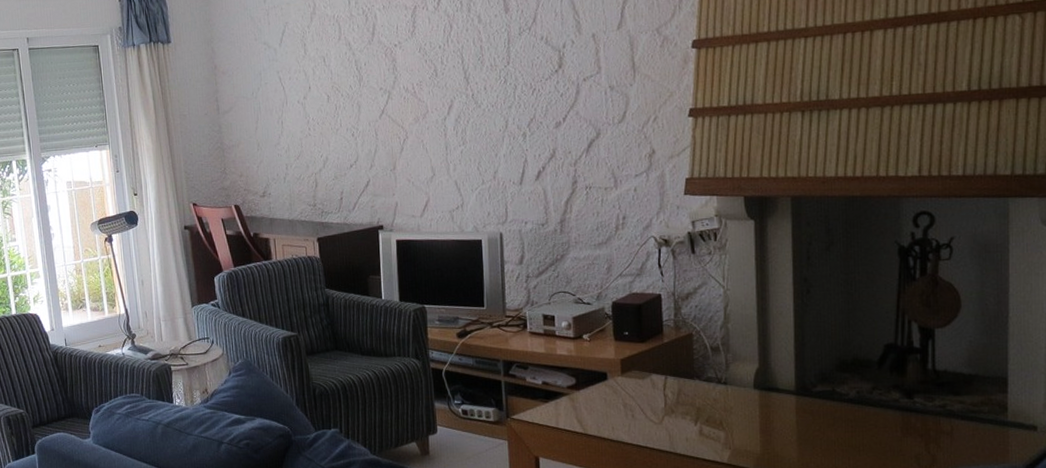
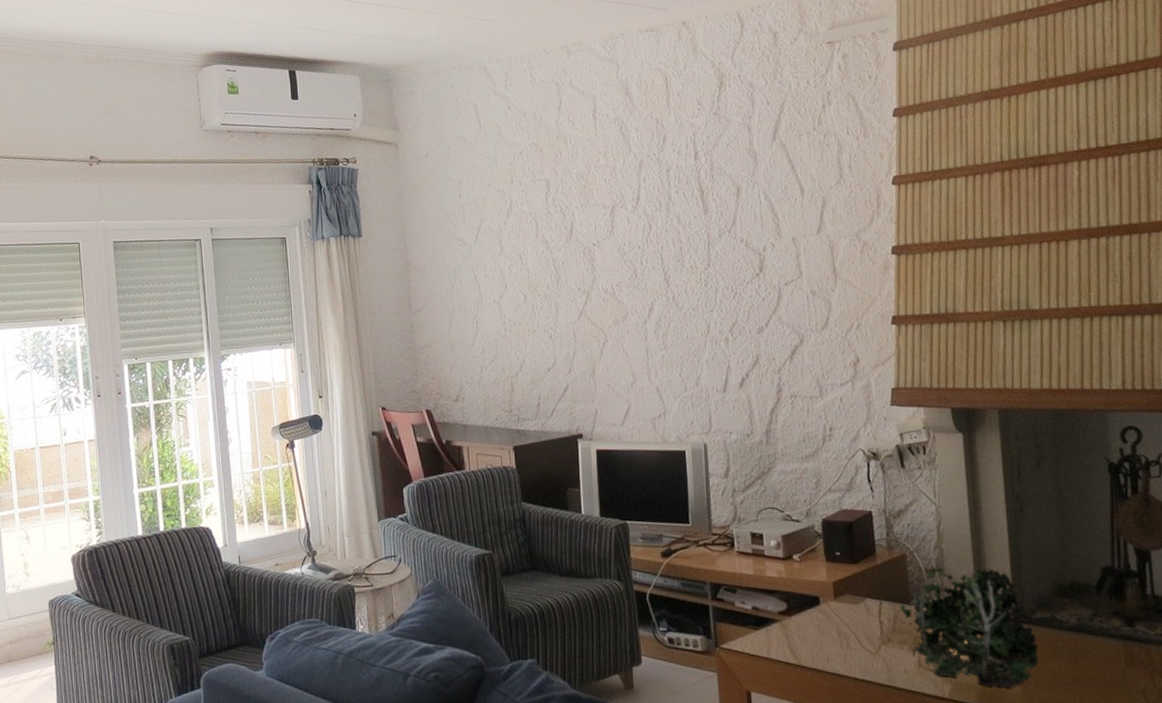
plant: none [684,345,817,454] -> present [900,567,1039,688]

